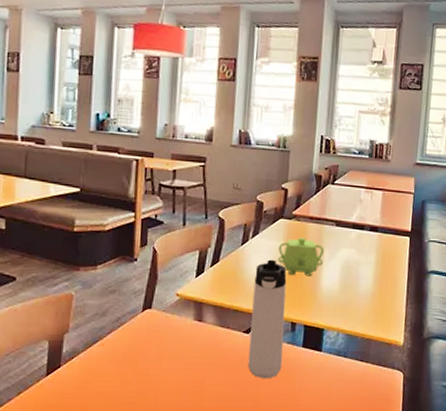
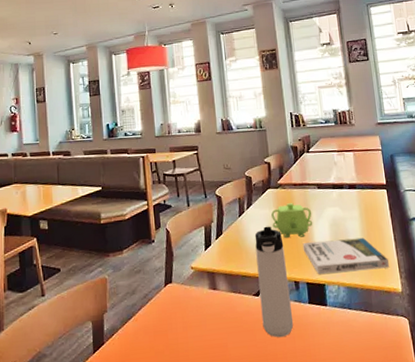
book: none [307,283,396,320] -> present [302,237,389,274]

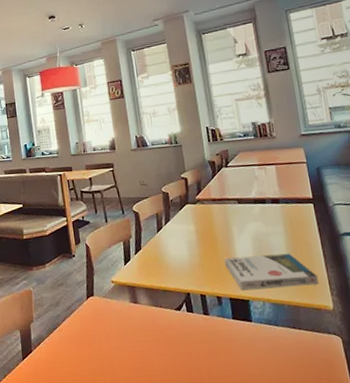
thermos bottle: present [254,226,294,338] -> none [174,241,218,352]
coffeepot: present [271,203,313,238] -> none [190,218,235,253]

